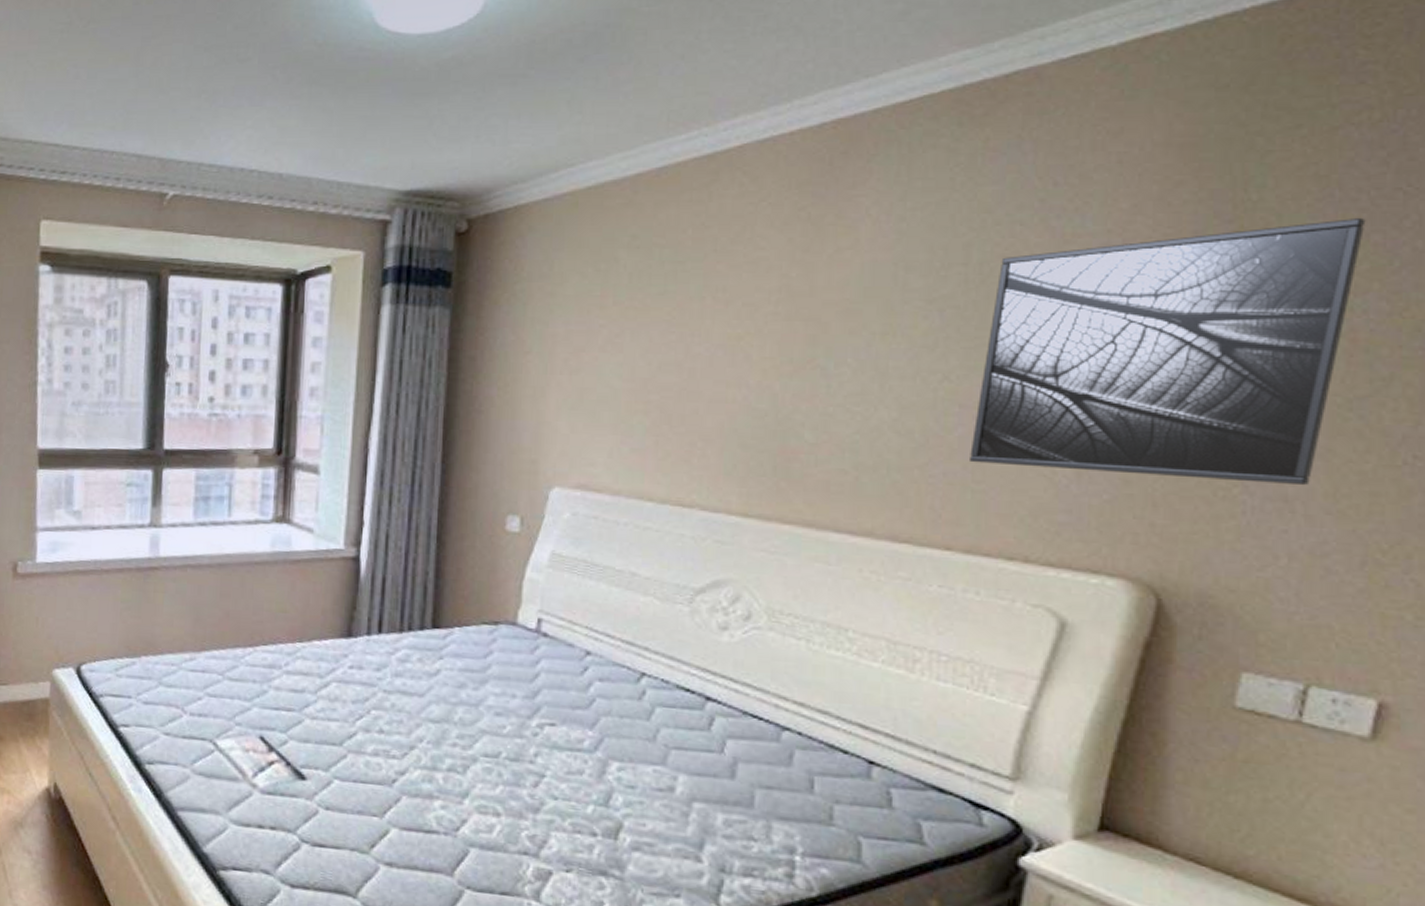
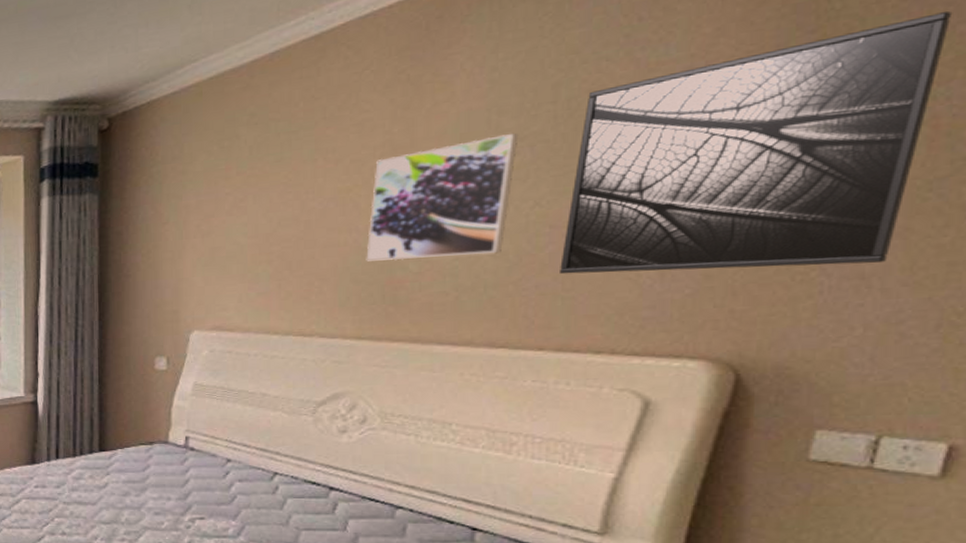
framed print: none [756,294,927,431] -> present [366,133,519,262]

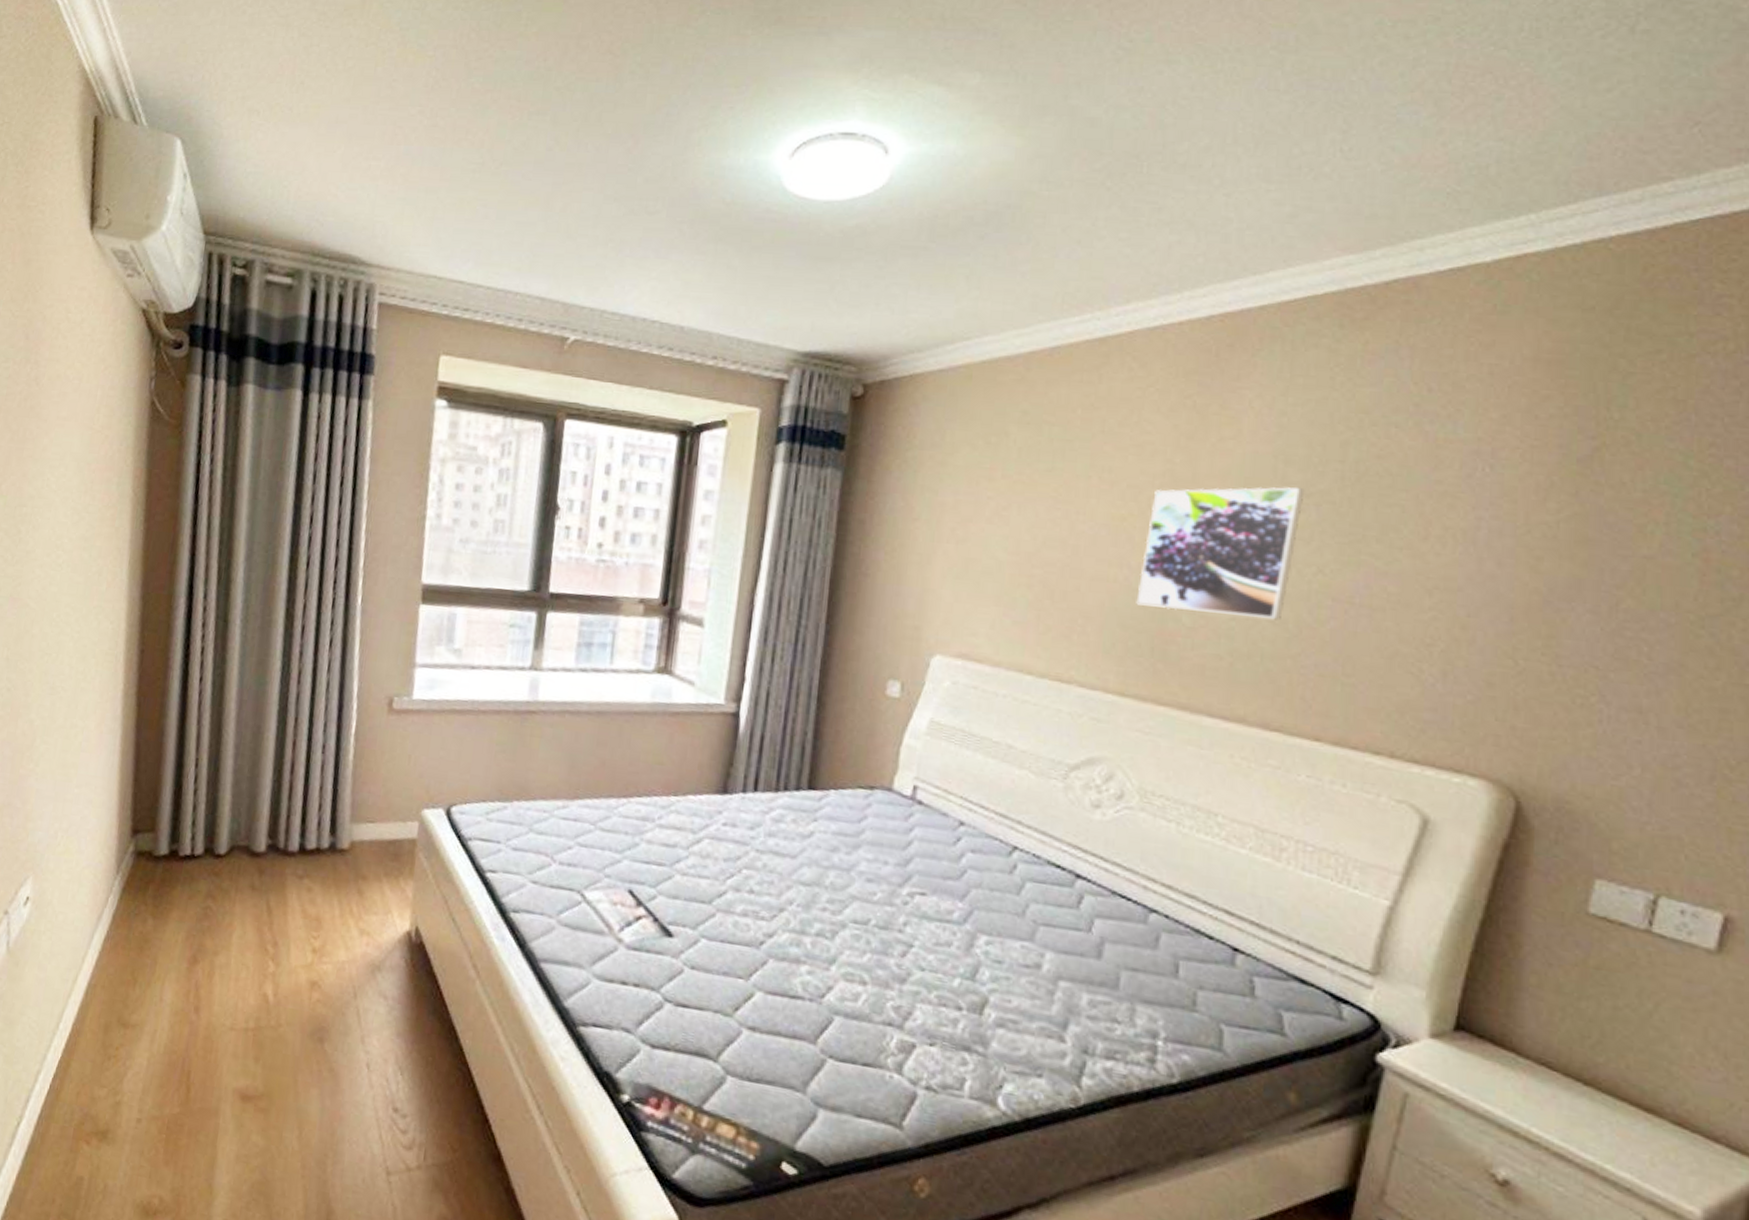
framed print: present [560,11,953,275] -> none [1341,442,1720,698]

